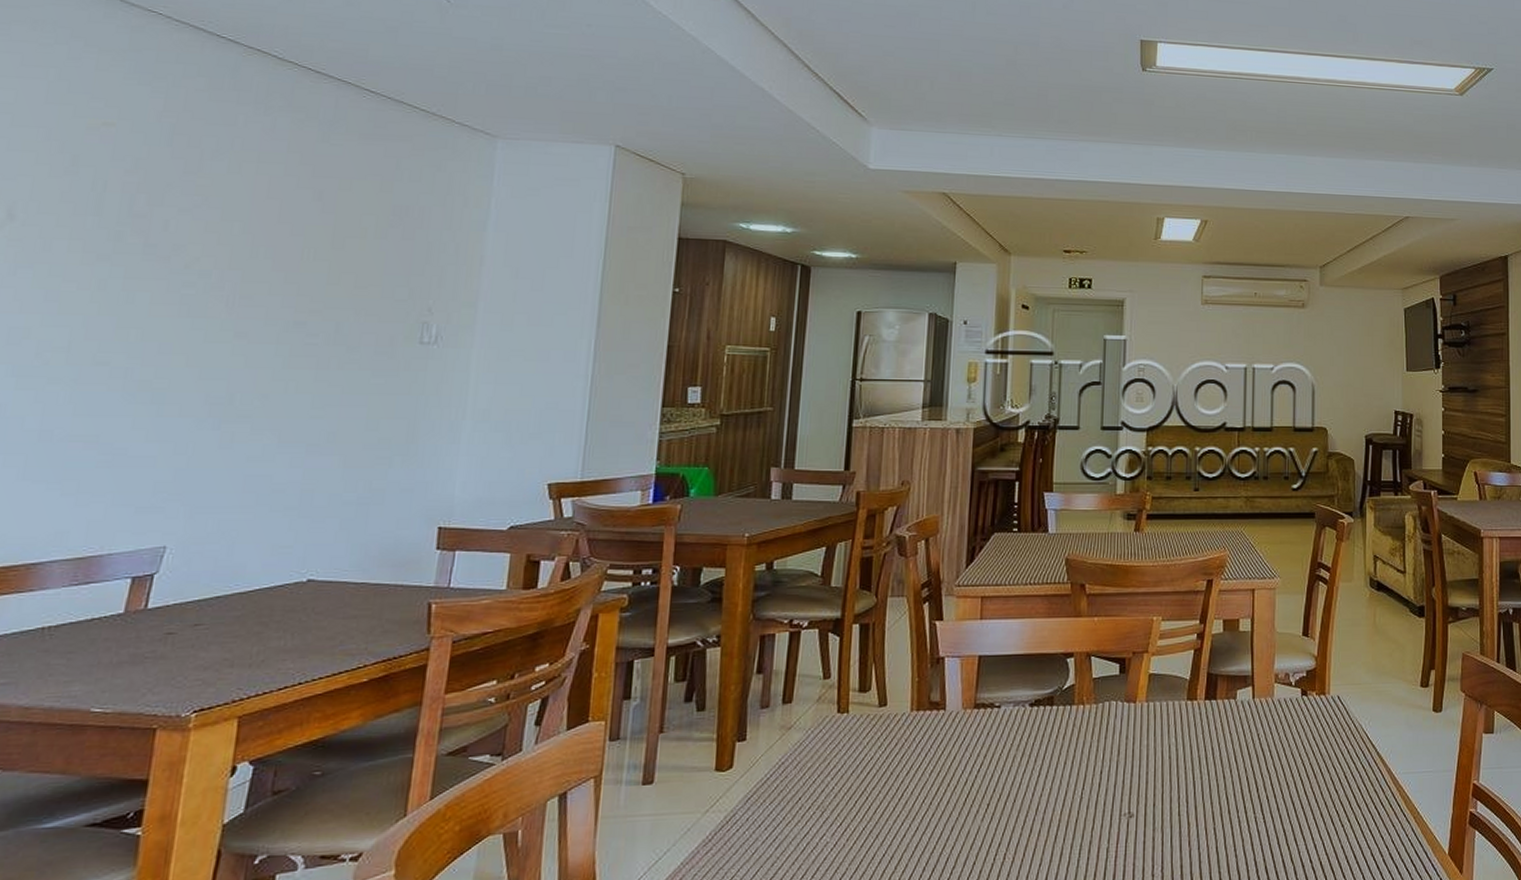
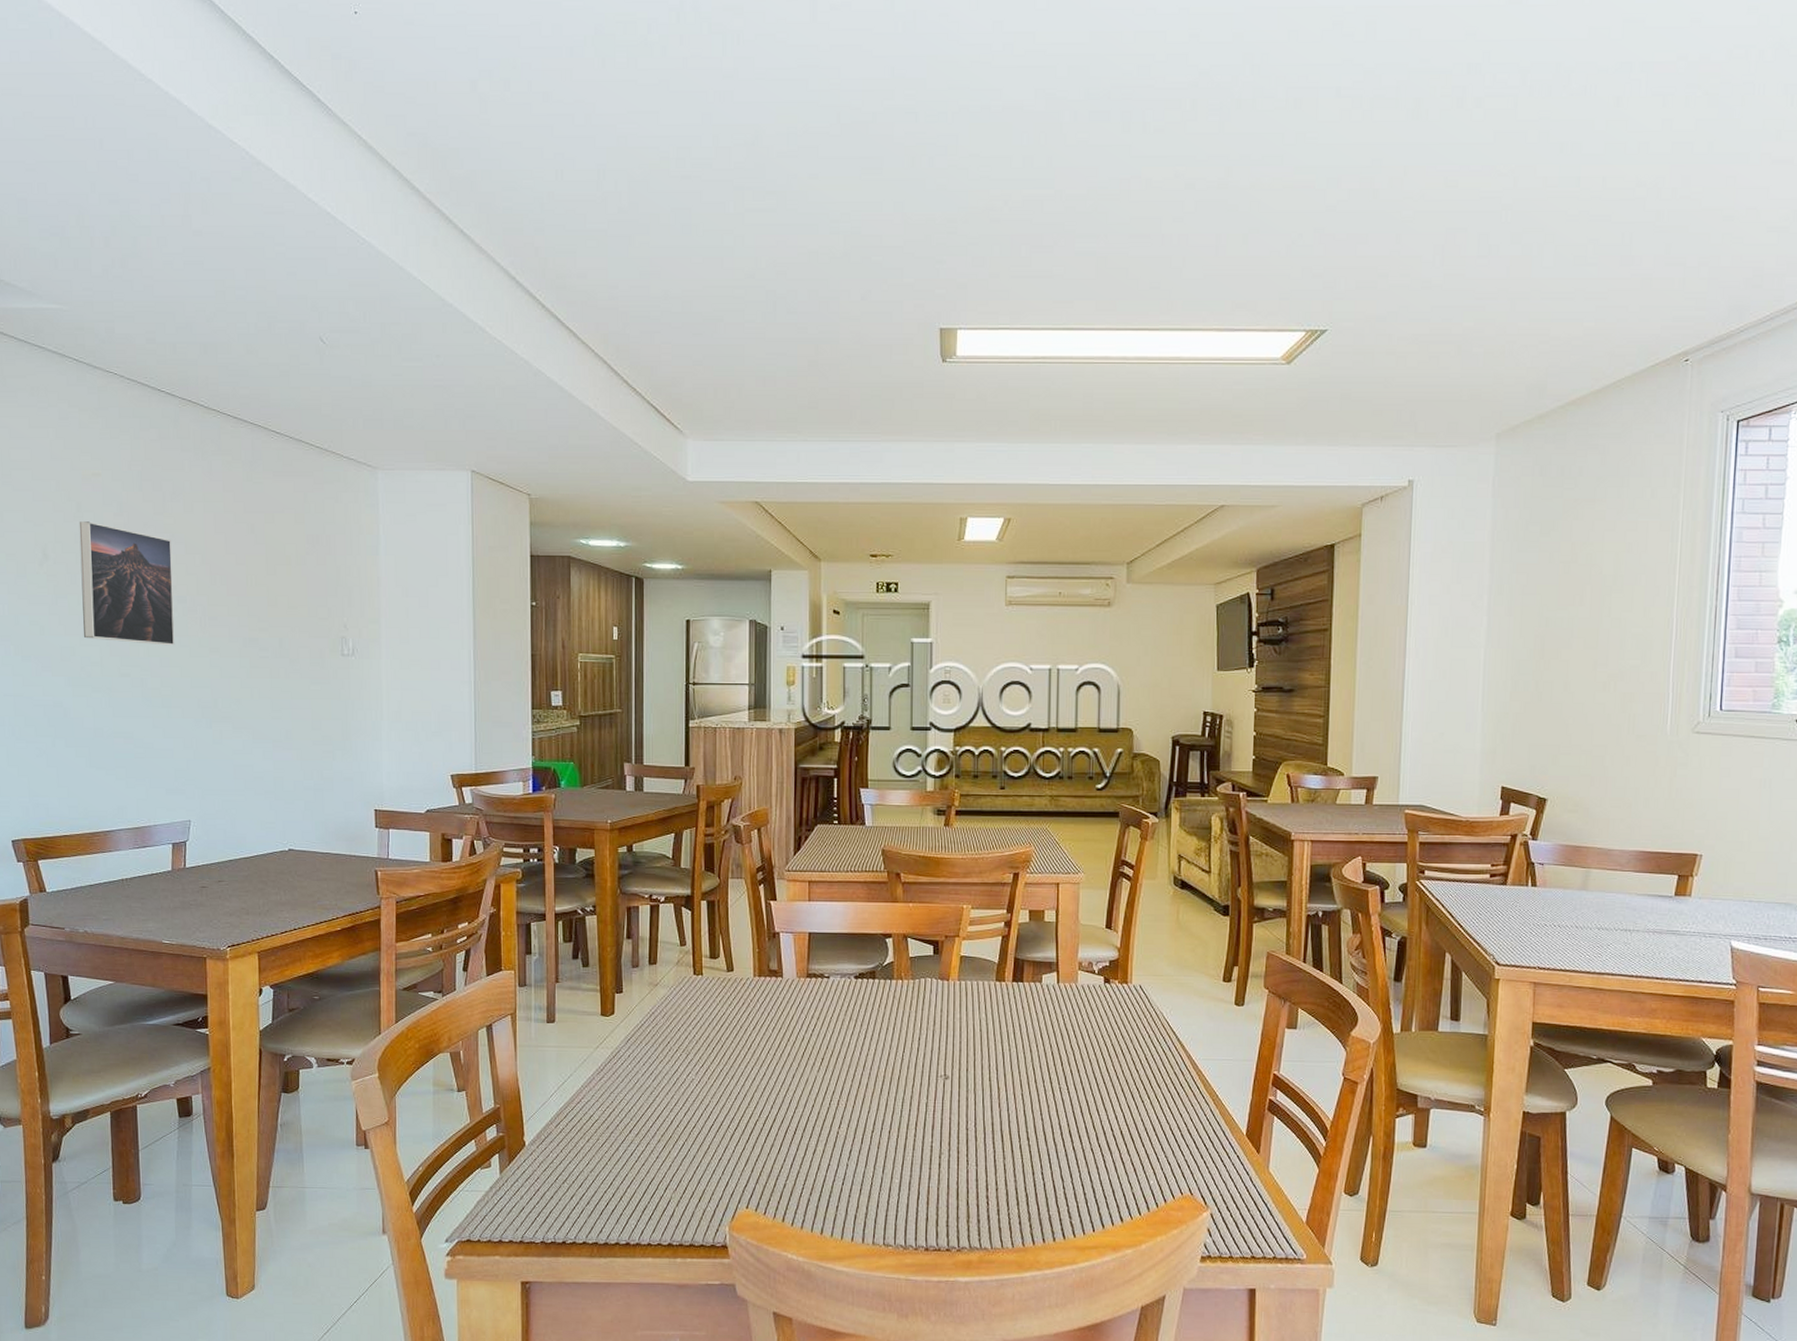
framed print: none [47,177,204,329] -> present [79,521,175,646]

